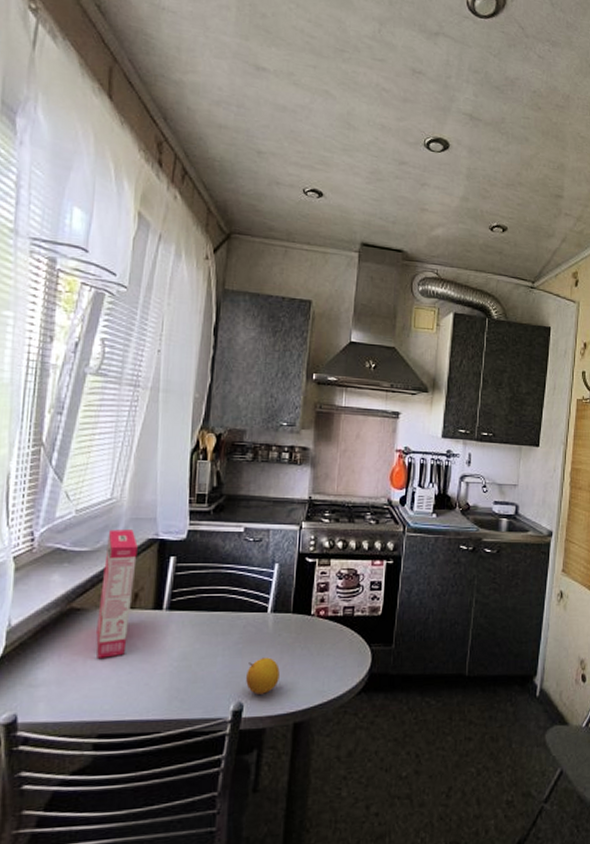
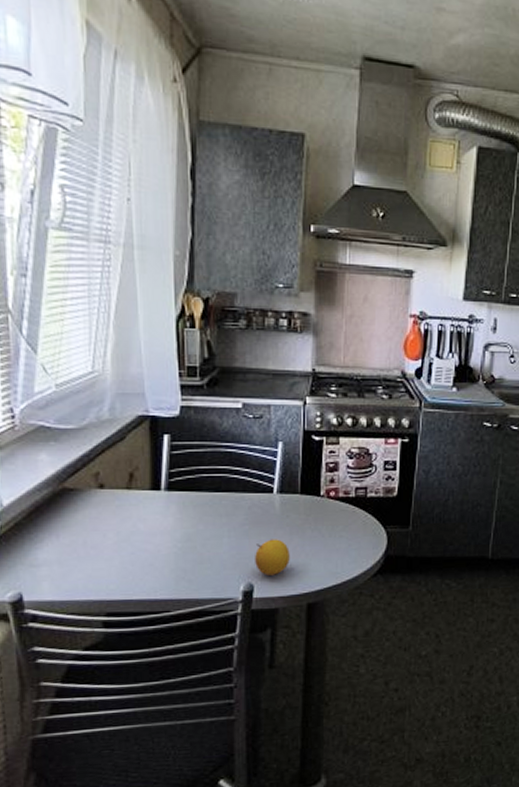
cereal box: present [96,529,138,658] -> none [92,405,128,539]

